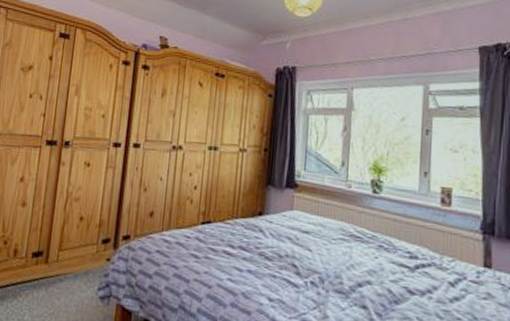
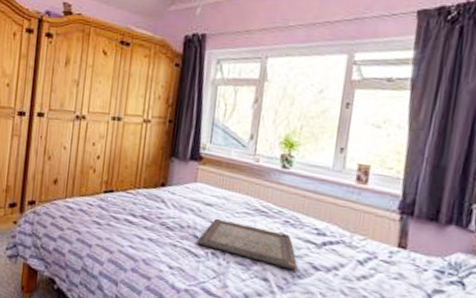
serving tray: none [297,245,394,296] -> present [198,218,298,270]

